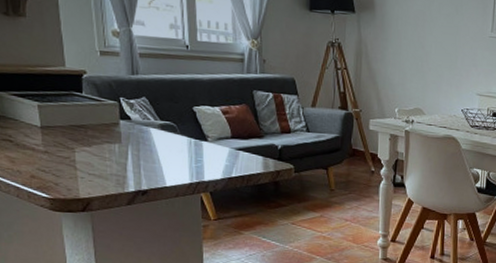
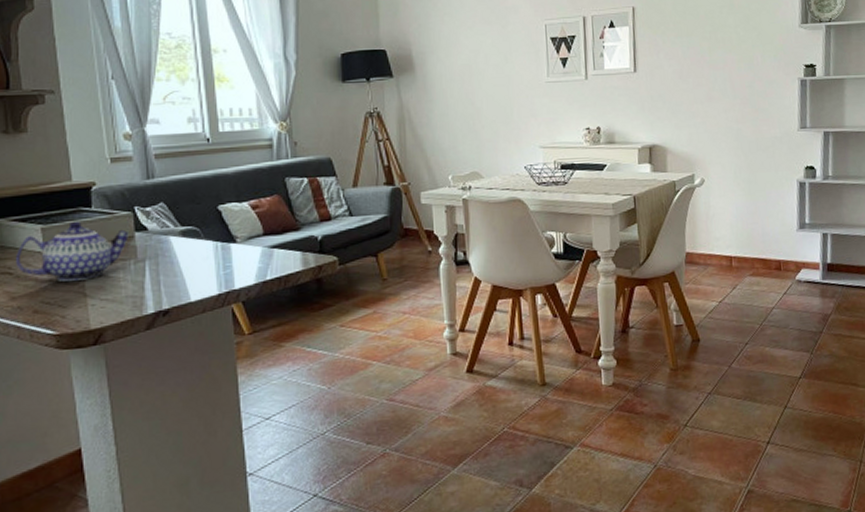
teapot: none [16,103,114,155] -> present [16,221,129,282]

